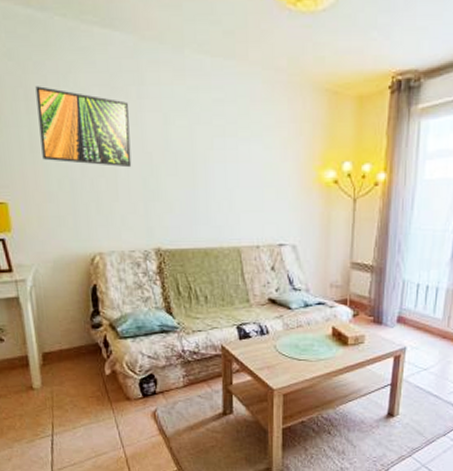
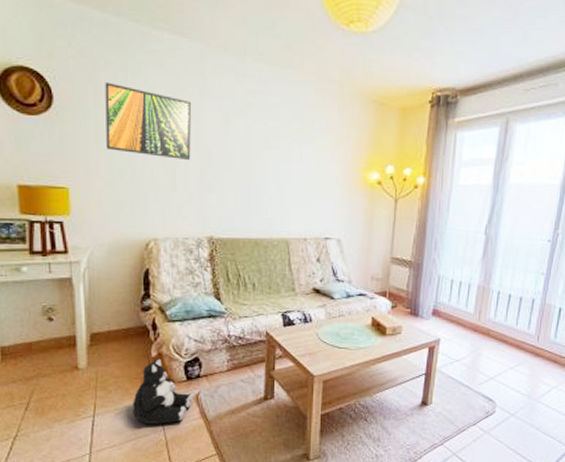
plush toy: none [90,376,153,442] -> present [133,358,196,424]

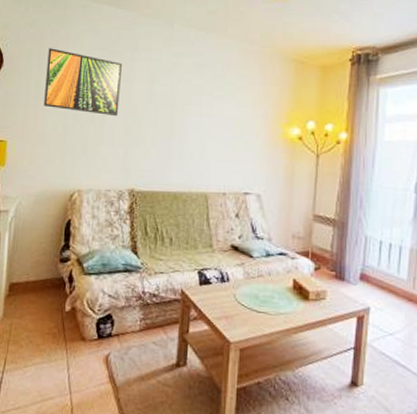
plush toy: present [133,358,196,424] -> none [41,313,106,387]

